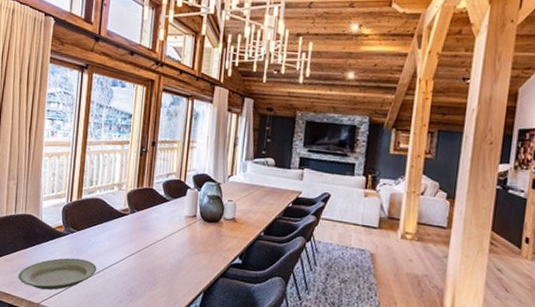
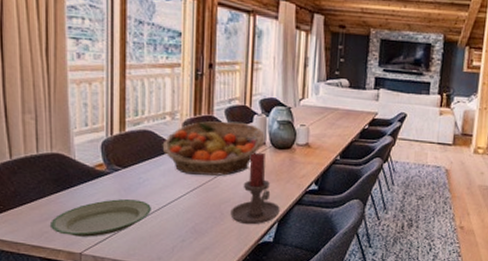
fruit basket: none [109,193,196,244] -> present [162,121,265,176]
candle holder: none [162,224,206,293] -> present [230,152,280,225]

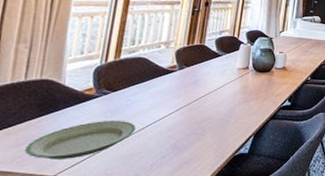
fruit basket: present [162,121,265,176] -> none [154,49,249,96]
candle holder: present [230,152,280,225] -> none [211,75,257,139]

